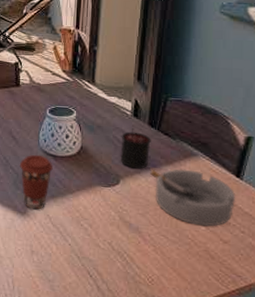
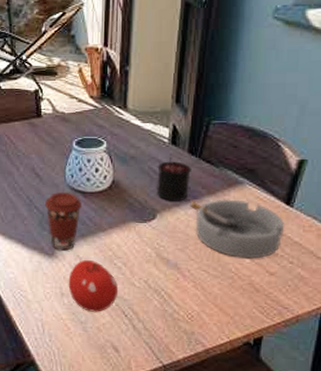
fruit: none [38,220,85,271] -> present [68,260,119,312]

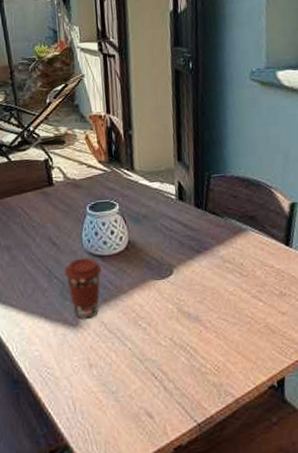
fruit: present [68,260,119,312] -> none [95,325,146,380]
candle: present [157,157,191,201] -> none [168,212,200,255]
ashtray: present [190,199,285,259] -> none [202,246,289,302]

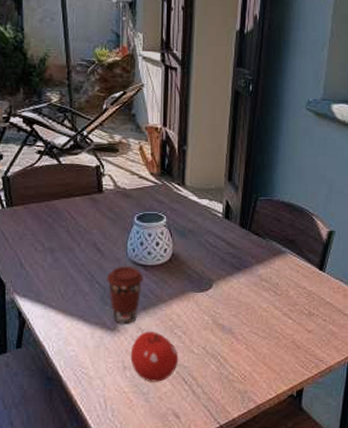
fruit: none [95,325,146,380] -> present [130,332,179,382]

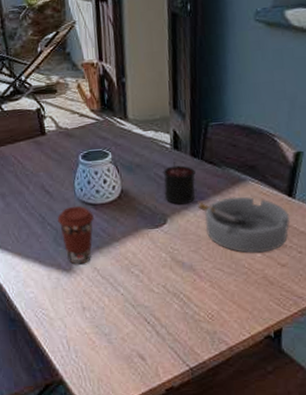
fruit: present [130,332,179,382] -> none [88,271,139,323]
candle: none [212,231,242,271] -> present [163,162,196,205]
ashtray: none [242,267,319,319] -> present [198,196,291,253]

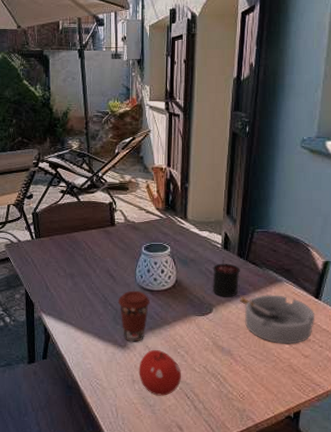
fruit: none [88,271,139,323] -> present [139,350,182,396]

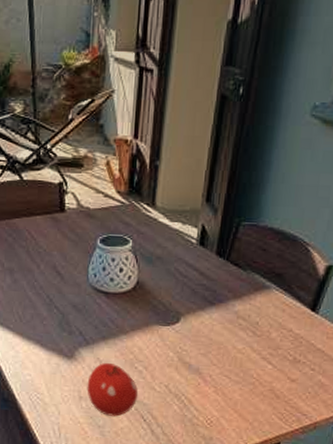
coffee cup: present [118,290,150,342] -> none [65,291,104,353]
candle: present [212,260,240,297] -> none [182,259,218,305]
ashtray: present [240,294,315,344] -> none [215,303,309,365]

